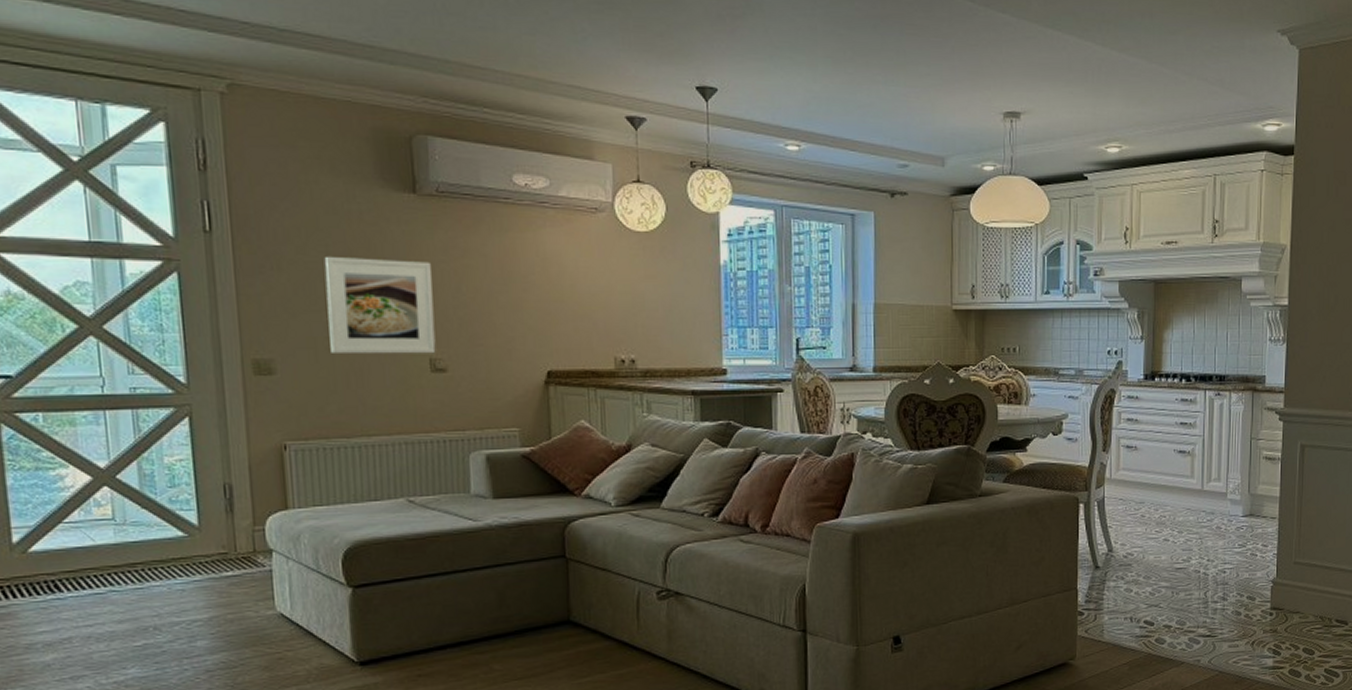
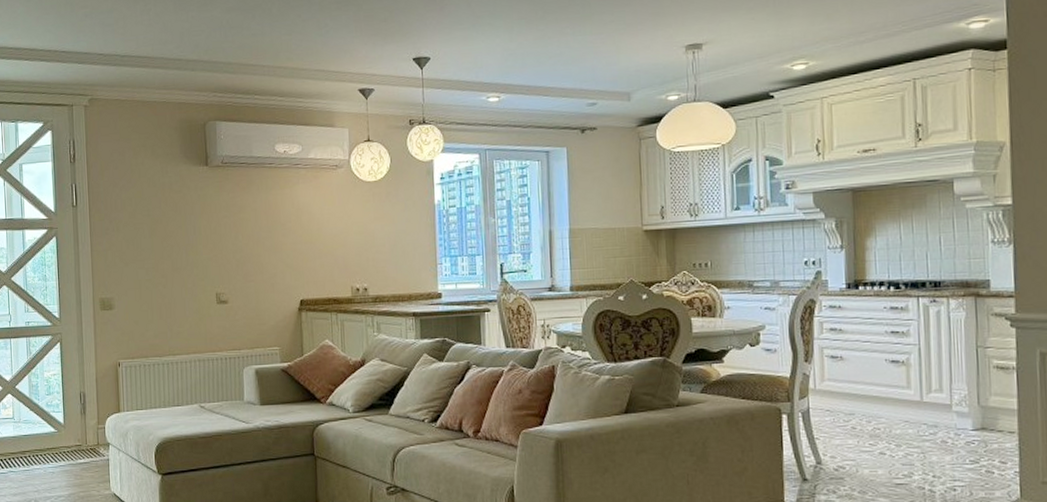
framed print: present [324,256,436,354] -> none [146,217,221,292]

